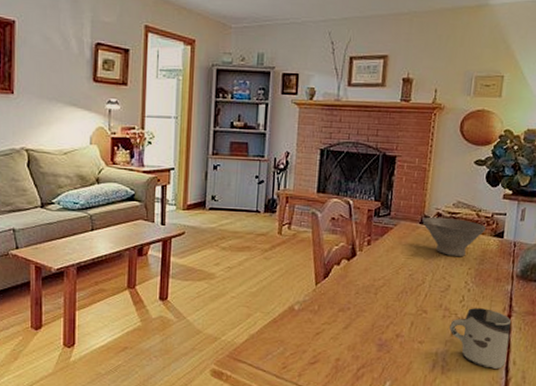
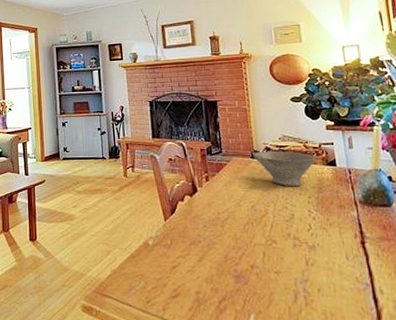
cup: present [449,308,512,370] -> none [303,236,372,300]

